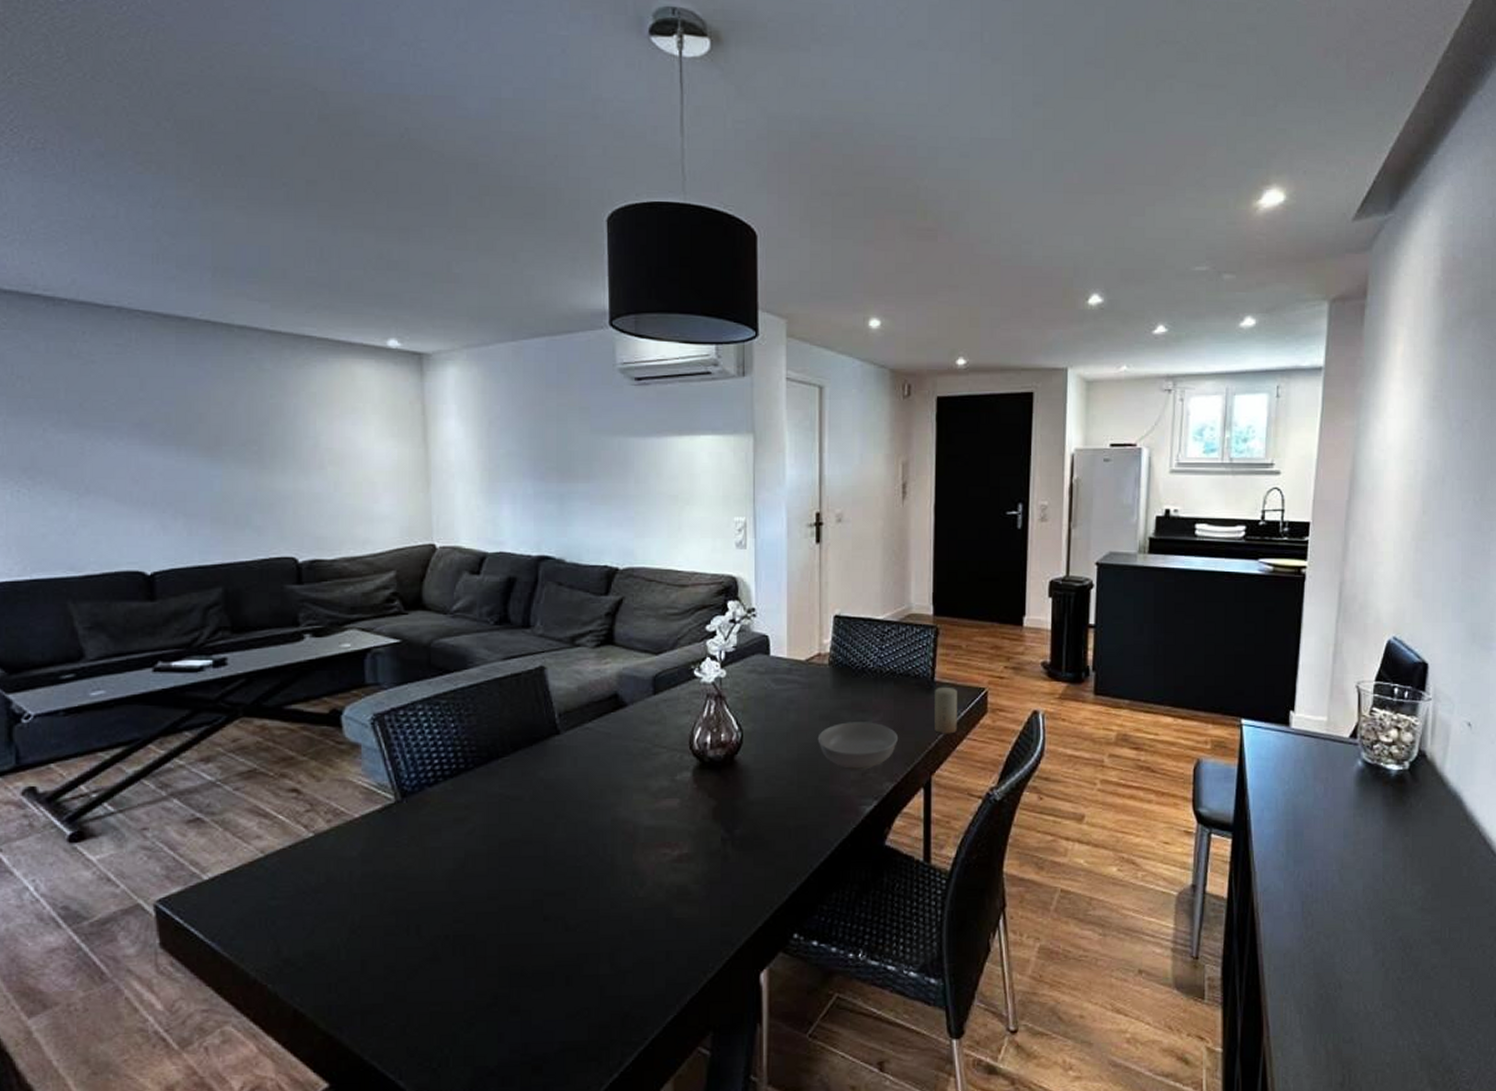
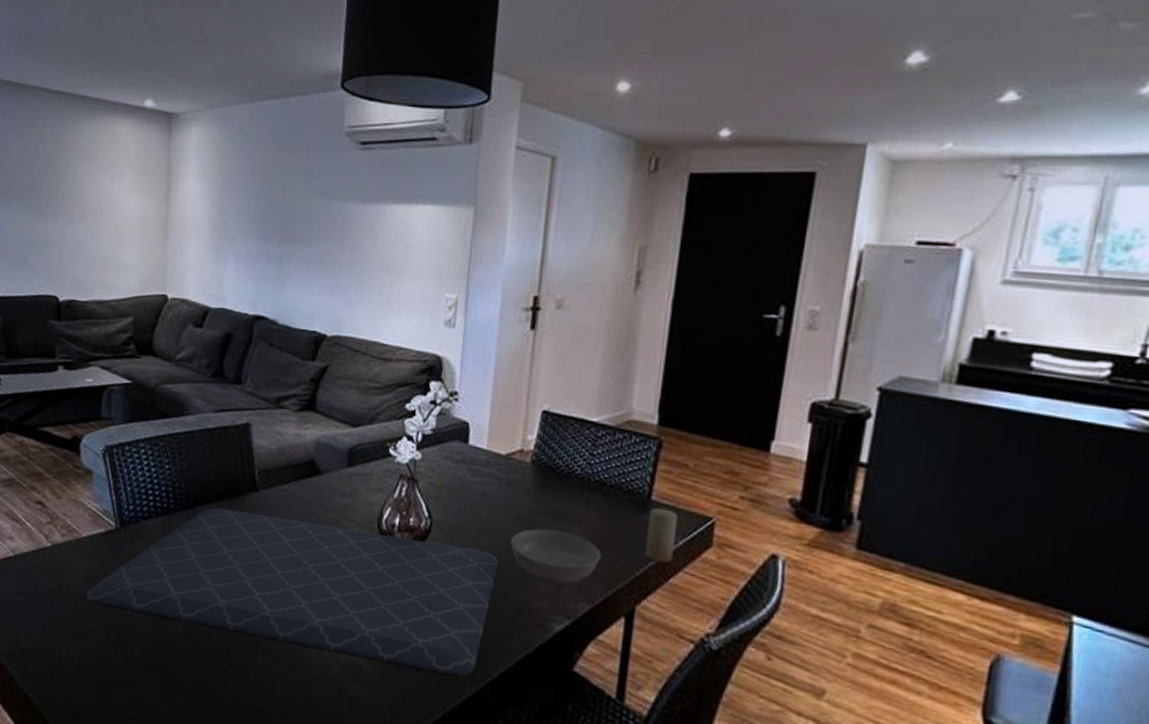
placemat: none [364,752,809,890] -> present [85,508,499,677]

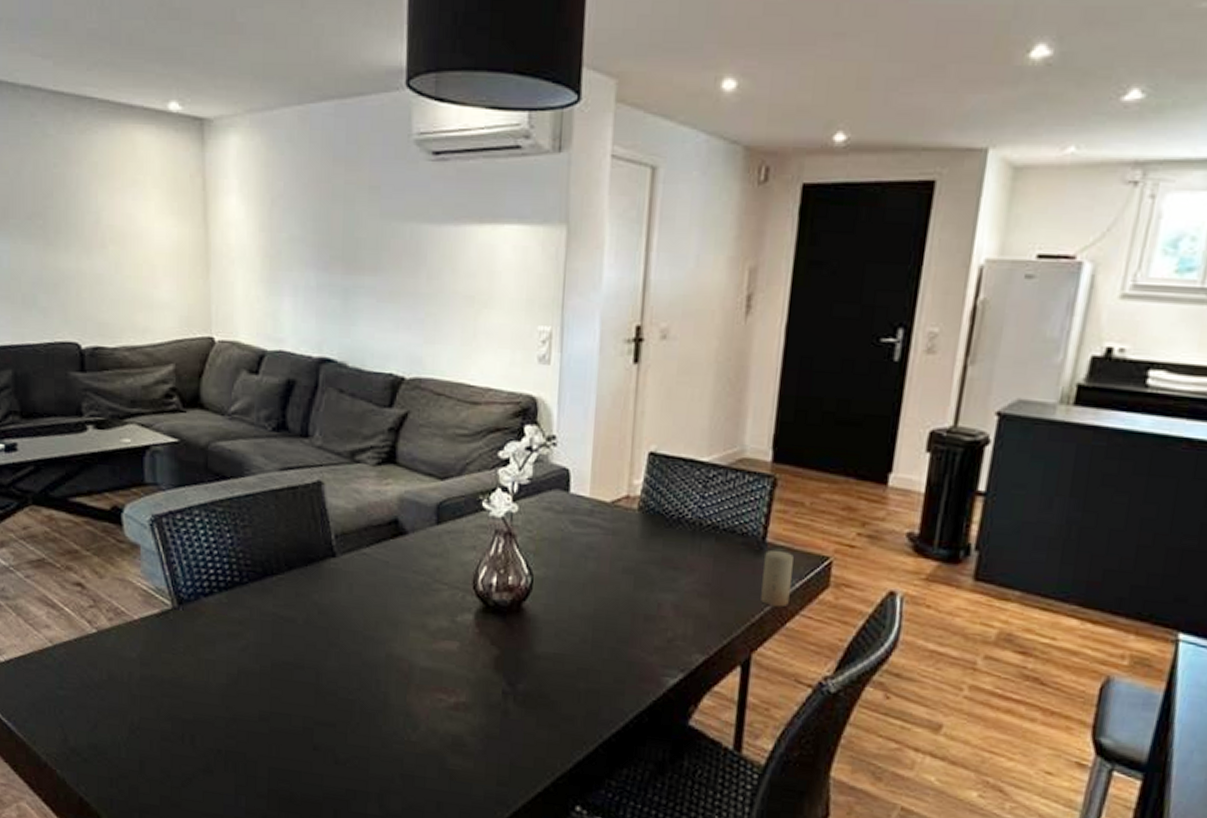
placemat: present [85,508,499,677] -> none [142,578,607,741]
bowl: present [510,528,602,585] -> none [618,579,716,637]

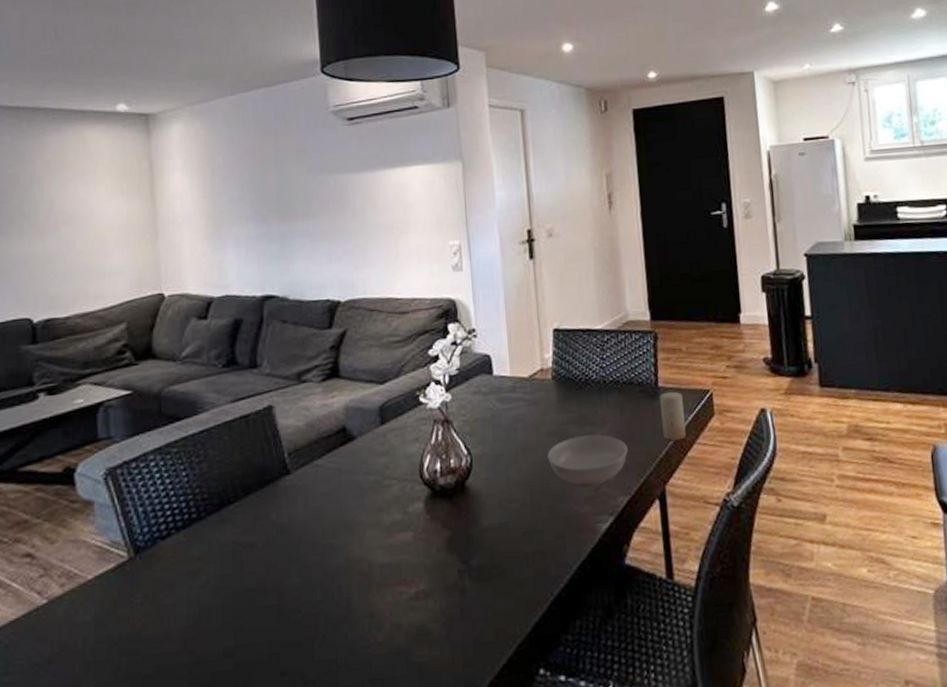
bowl: none [618,579,716,637] -> present [547,434,629,487]

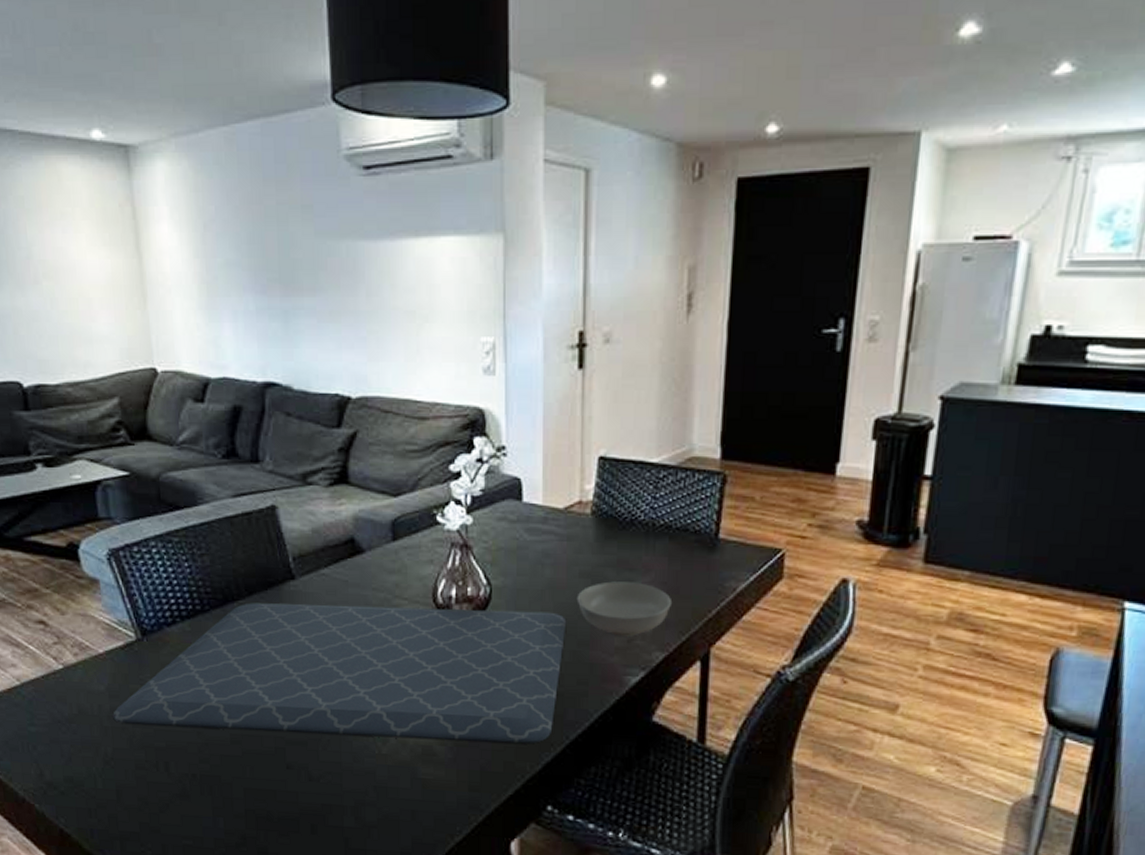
placemat: none [98,472,541,655] -> present [113,603,567,744]
candle: present [660,391,686,441] -> none [716,545,747,601]

